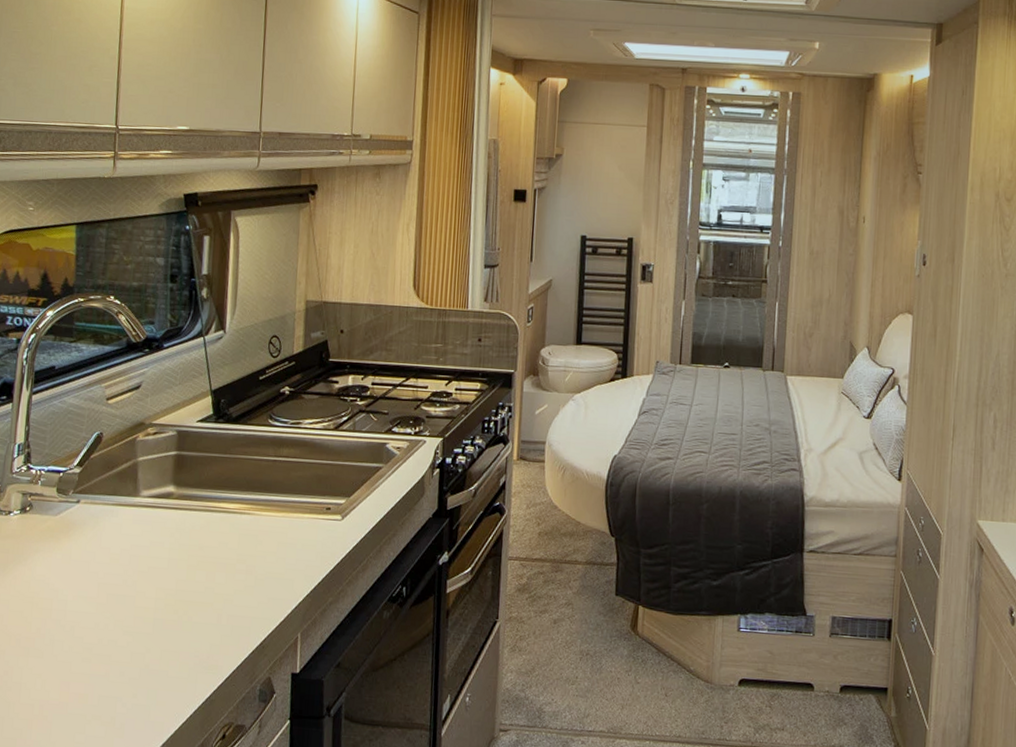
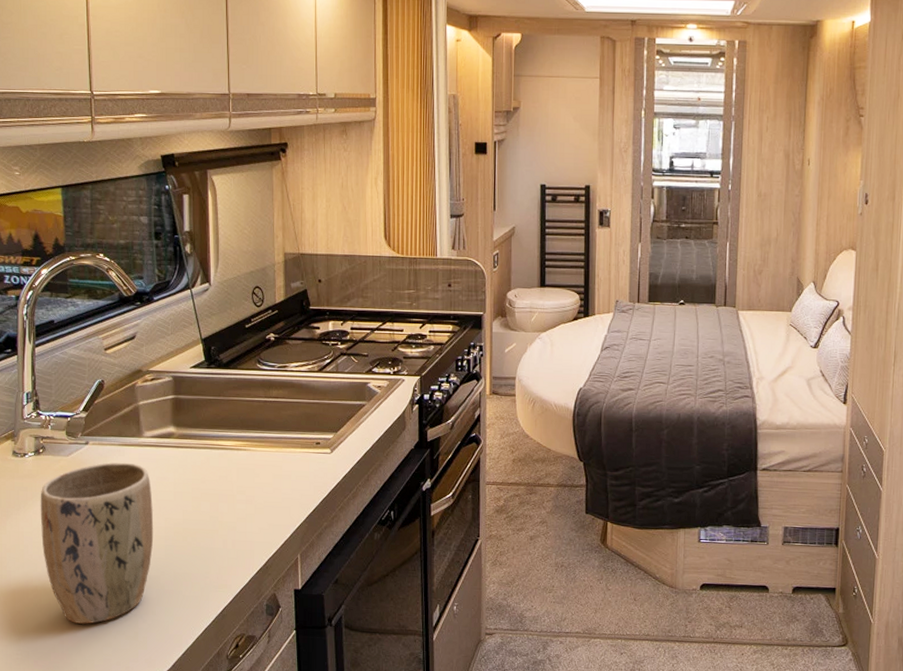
plant pot: none [19,523,144,707] -> present [40,462,154,624]

